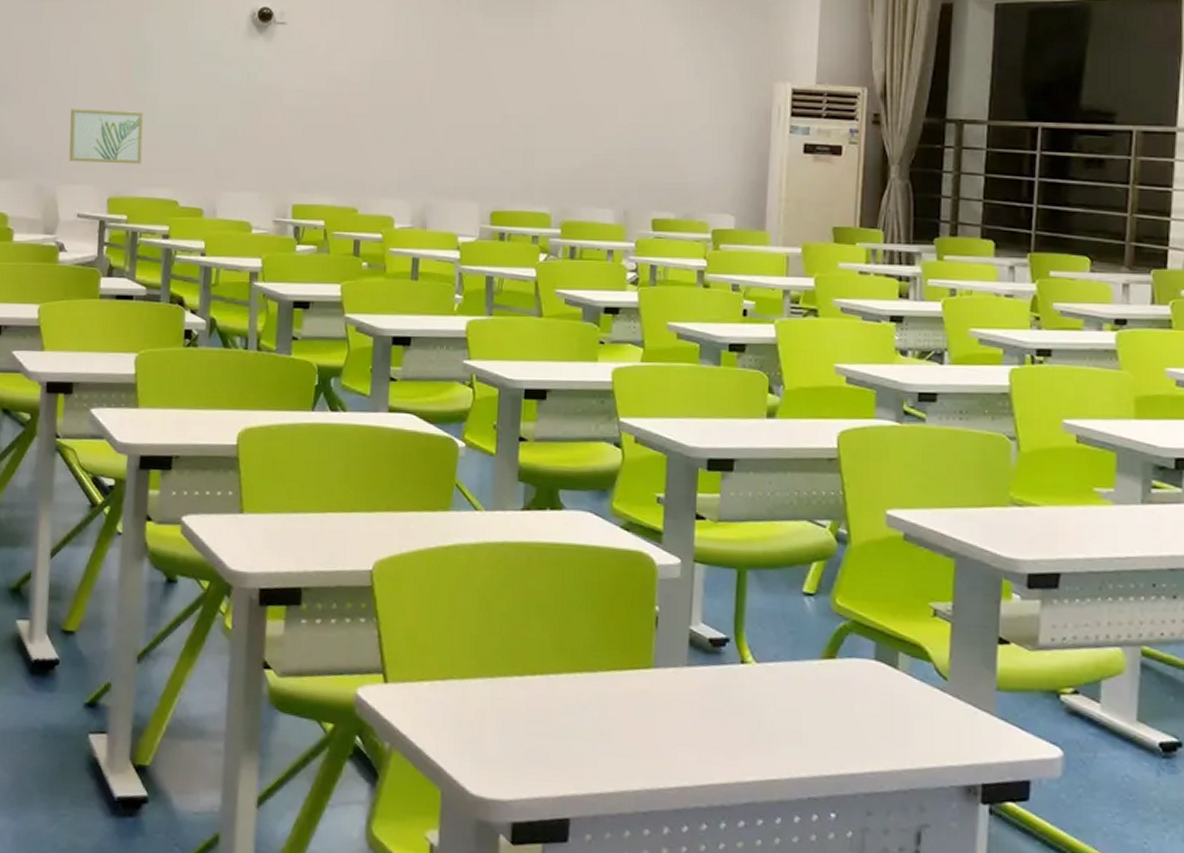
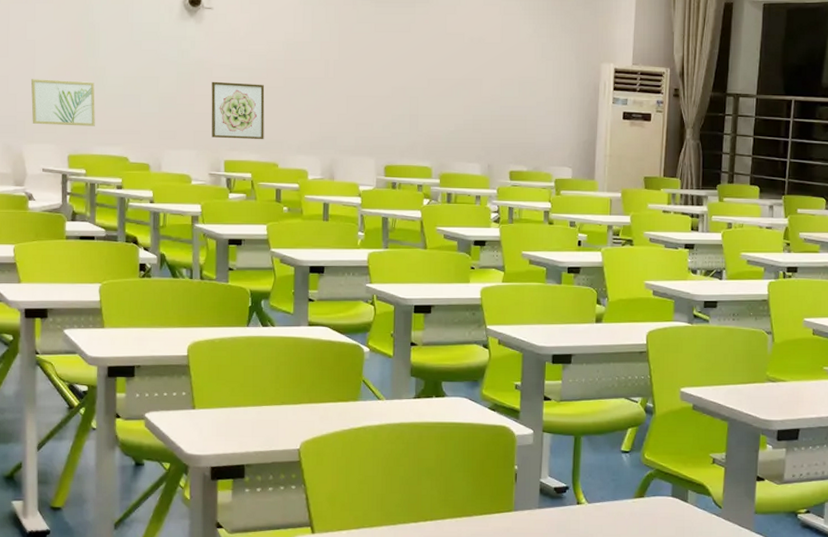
wall art: none [278,109,345,180] -> present [211,81,265,140]

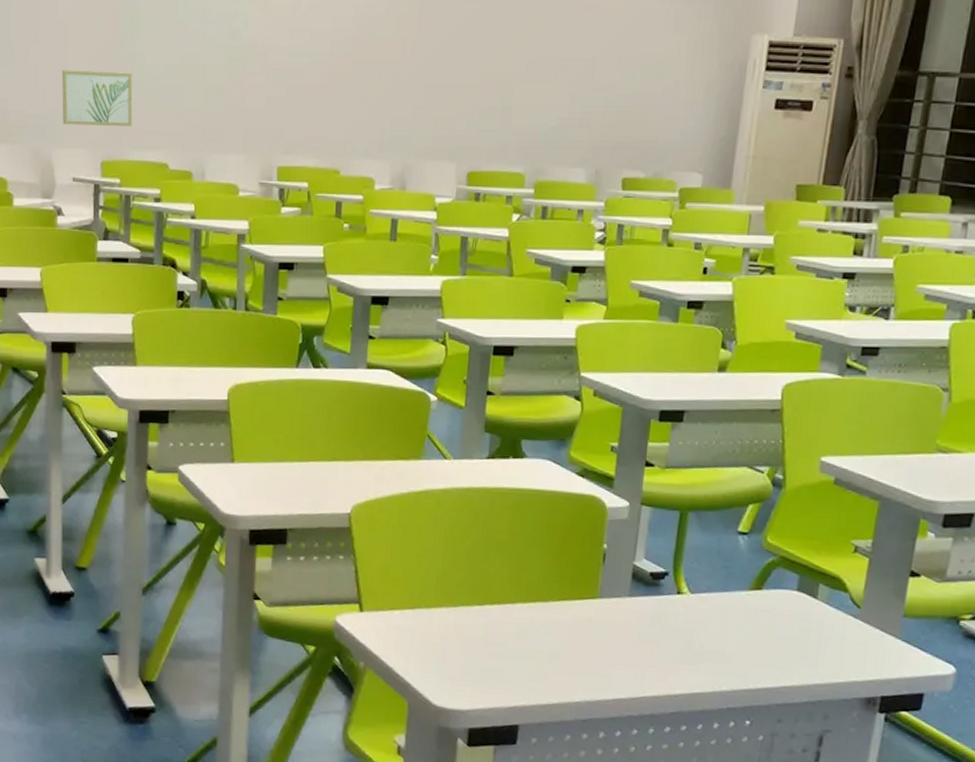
wall art: present [211,81,265,140] -> none [264,68,328,141]

